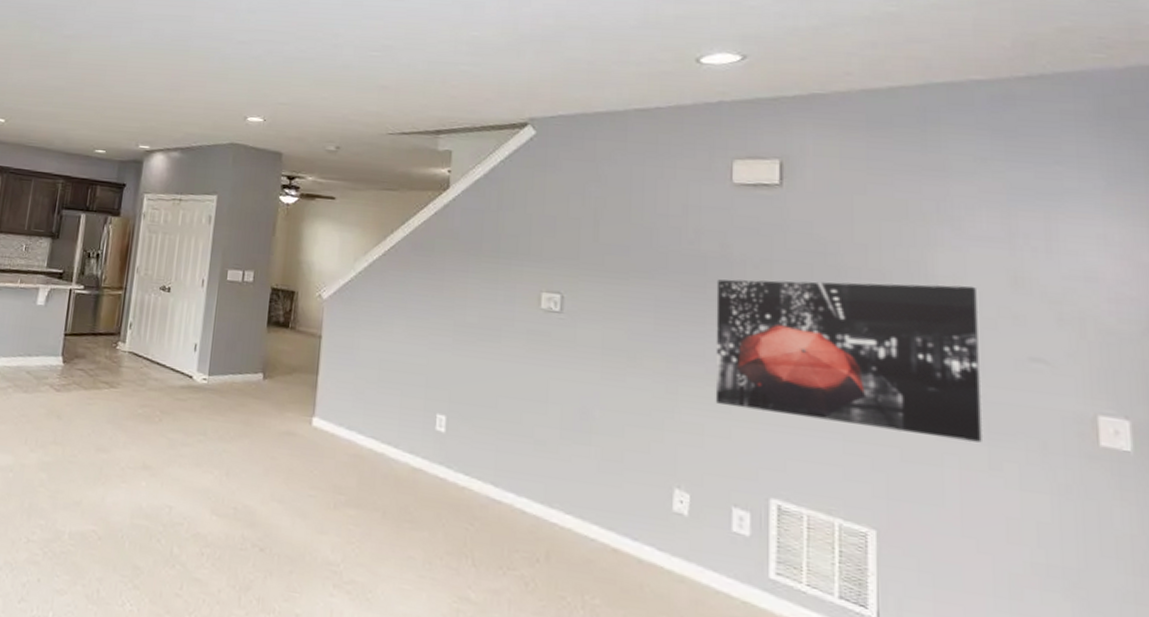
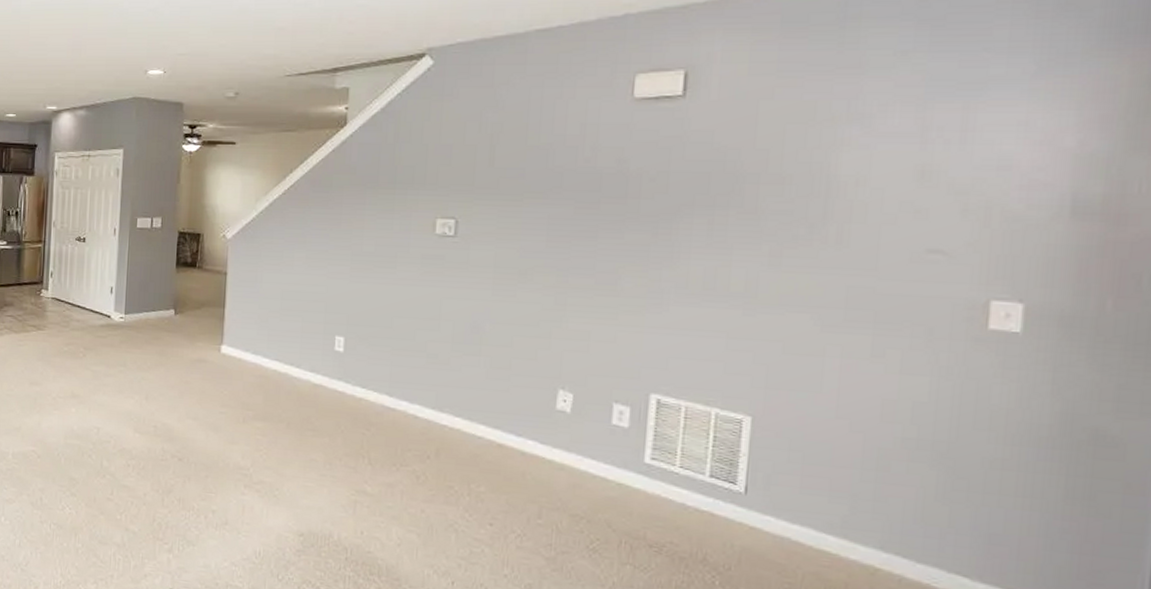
wall art: present [715,279,982,443] -> none [602,183,880,333]

